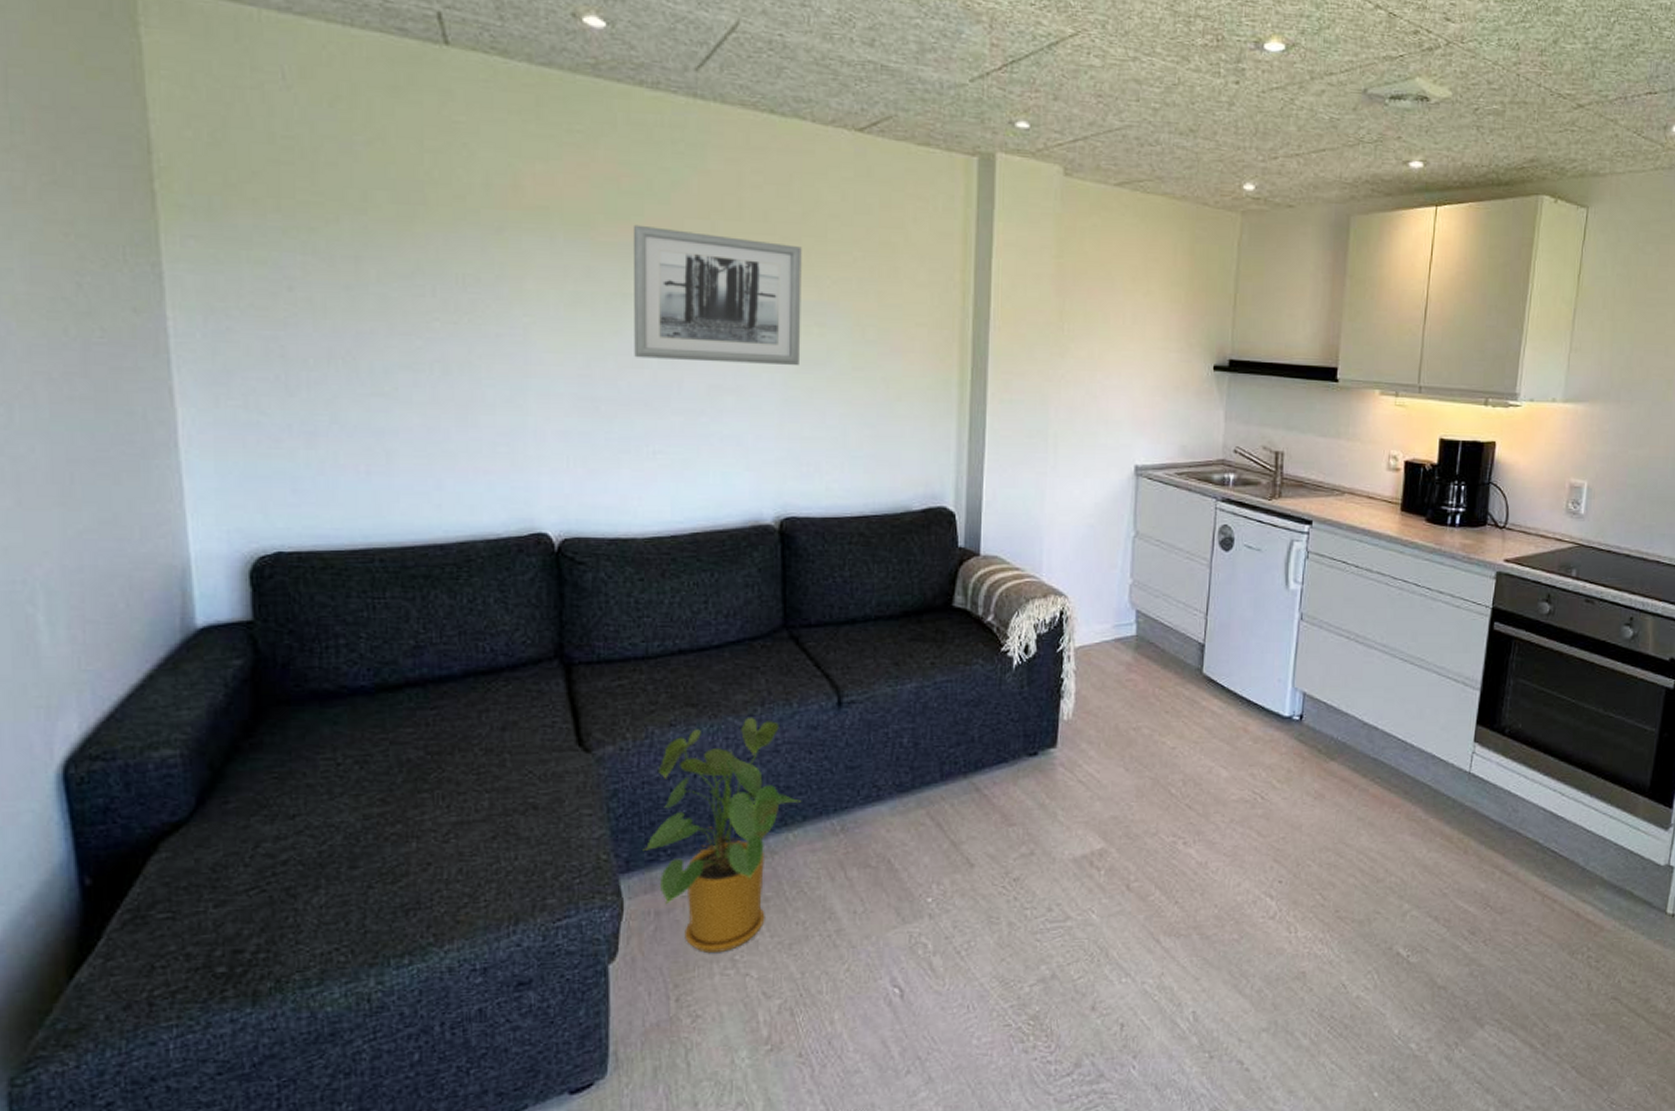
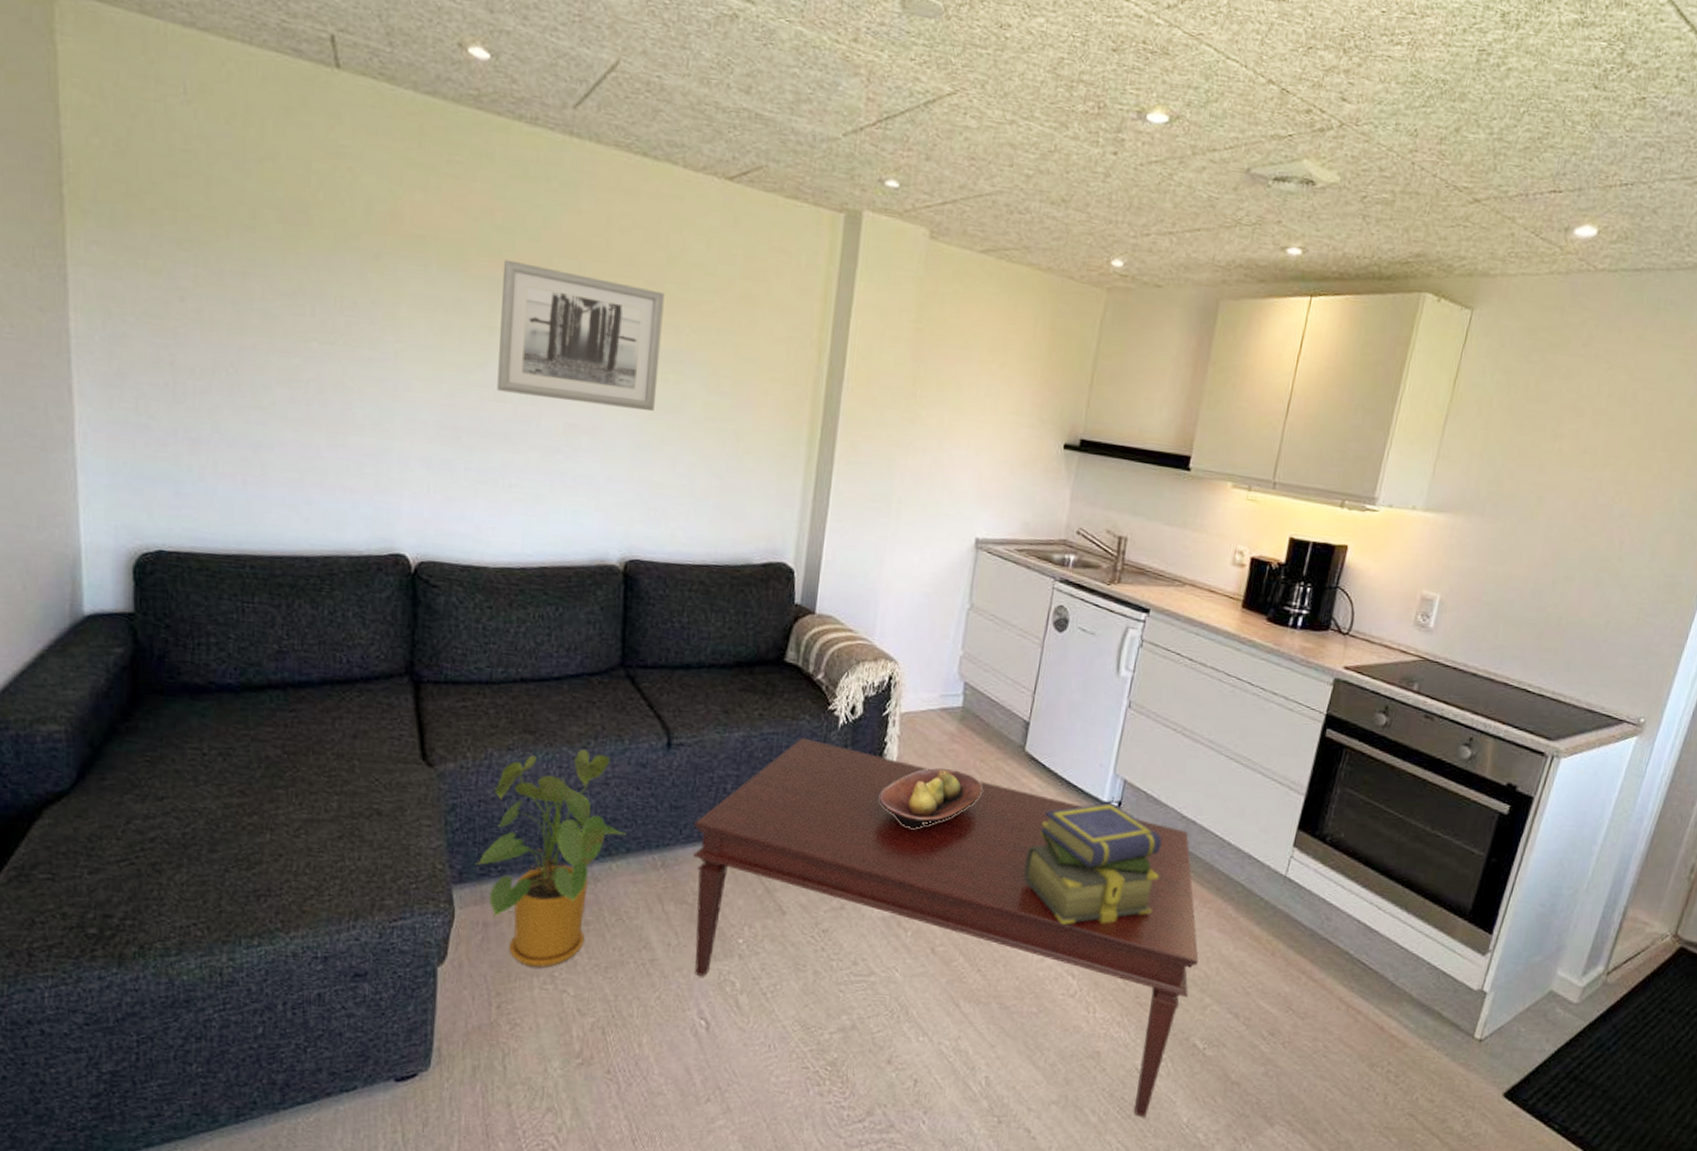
coffee table: none [872,682,1393,1034] -> present [693,737,1199,1117]
fruit bowl: none [1060,699,1163,764] -> present [878,767,983,829]
stack of books: none [1212,717,1346,846] -> present [1024,802,1162,925]

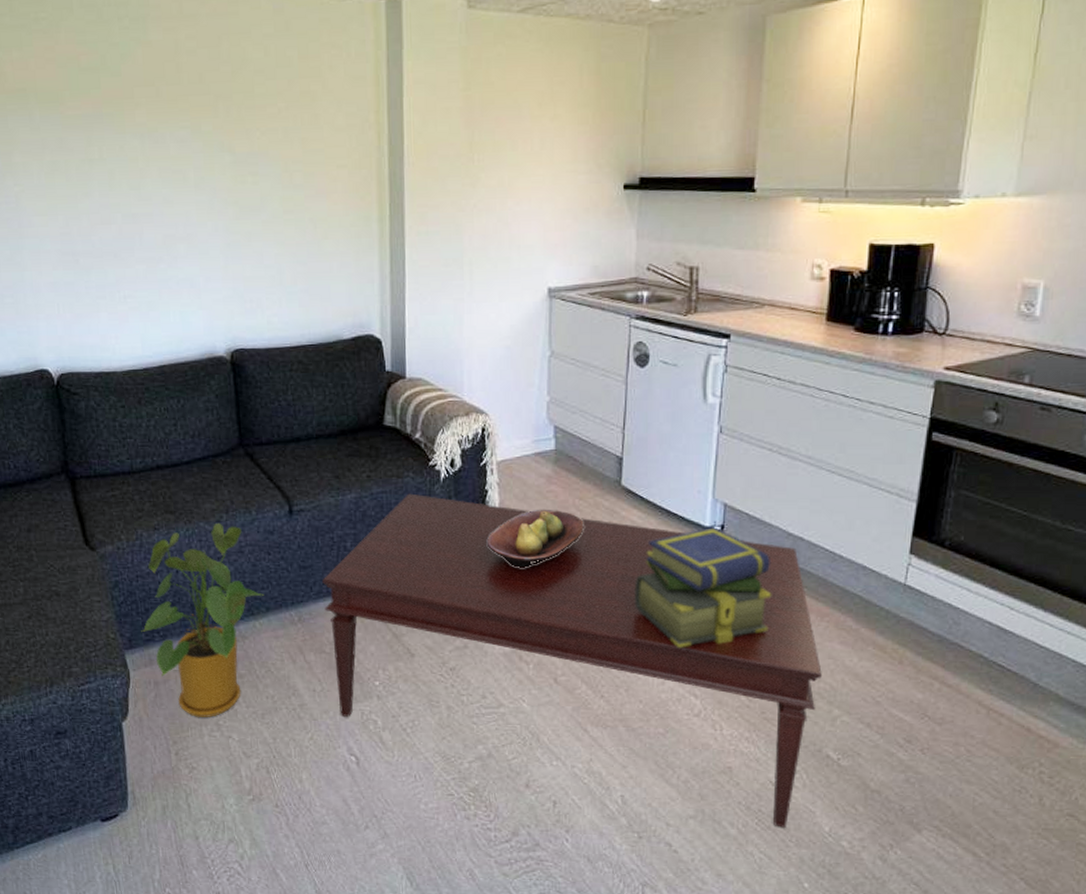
wall art: present [497,259,665,412] -> none [94,97,238,215]

